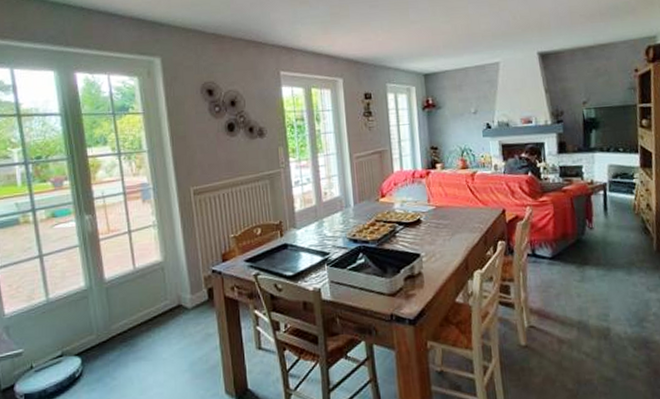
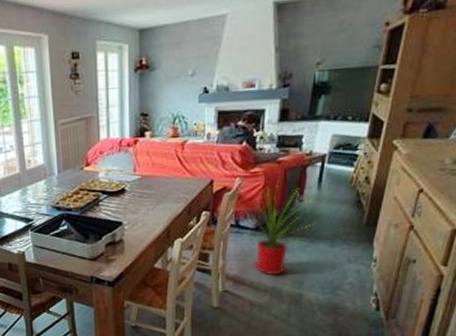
house plant: none [531,208,609,308] -> present [238,180,317,276]

